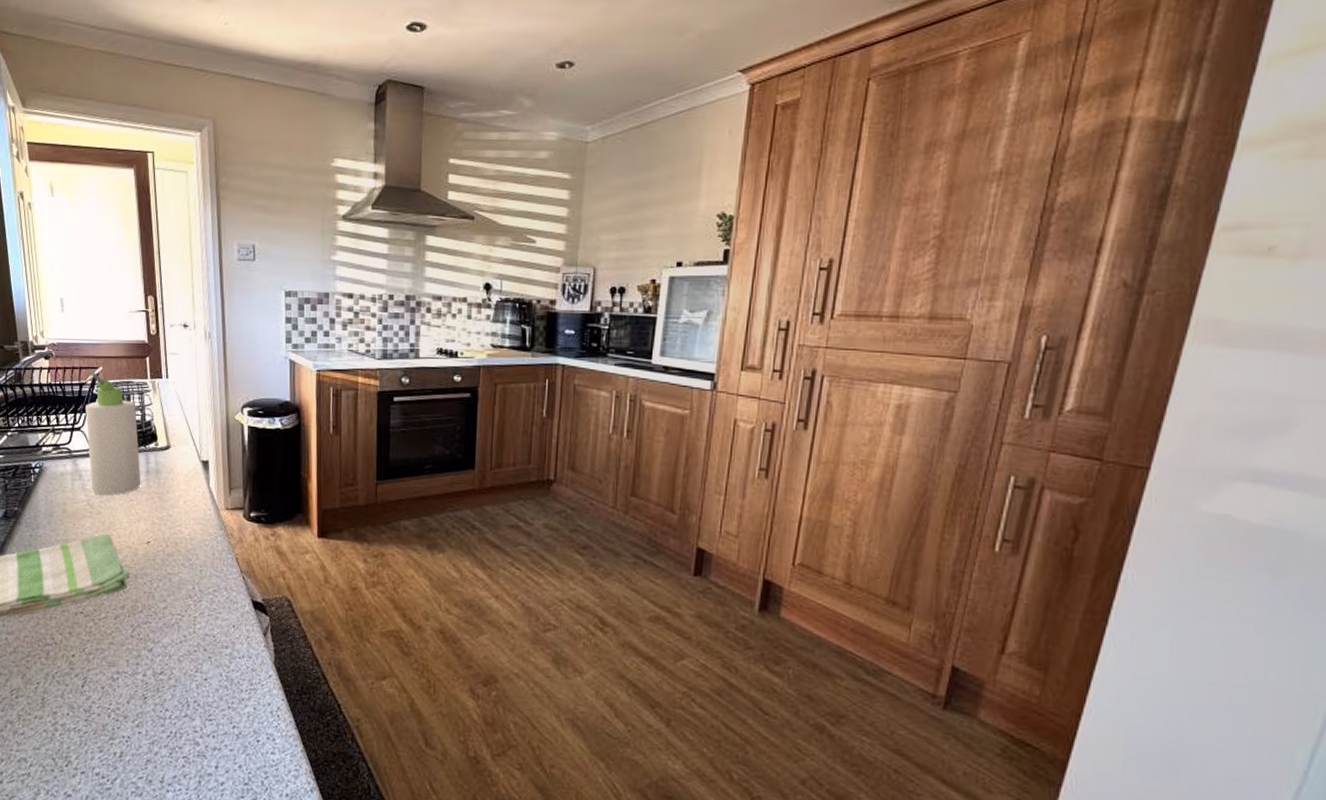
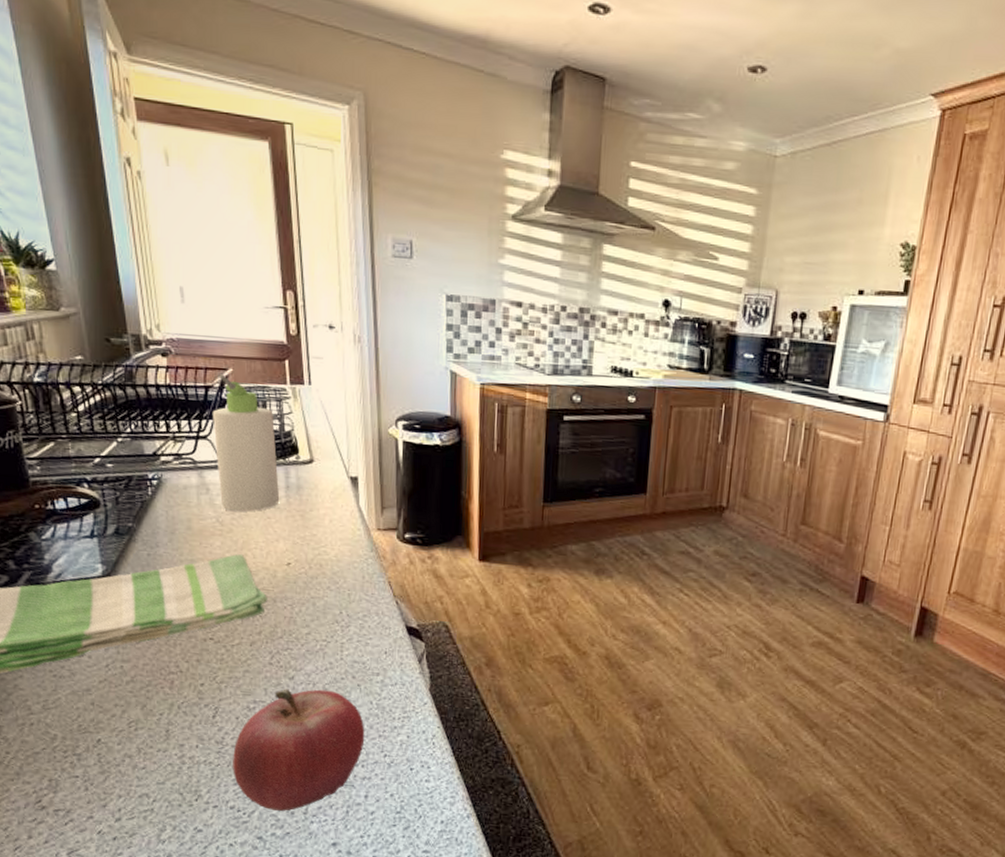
fruit: none [98,660,216,779] -> present [233,689,365,811]

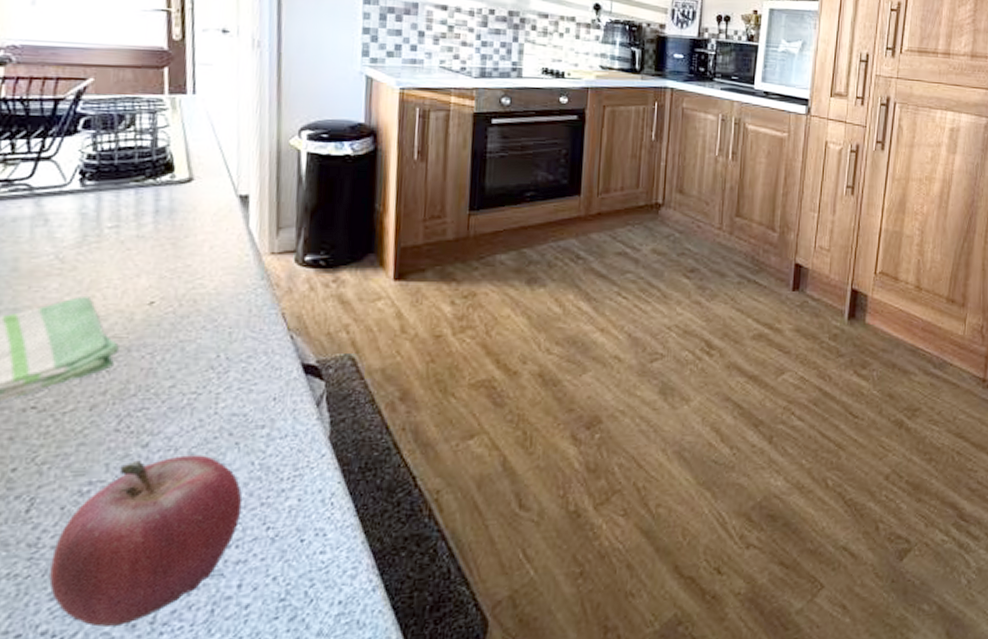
bottle: present [213,374,280,512] -> none [61,84,146,245]

